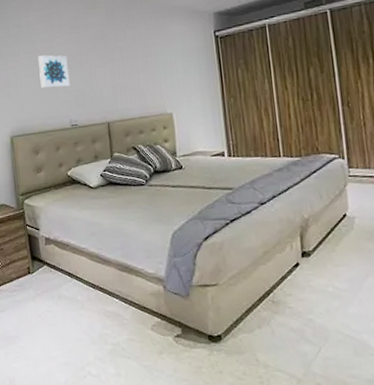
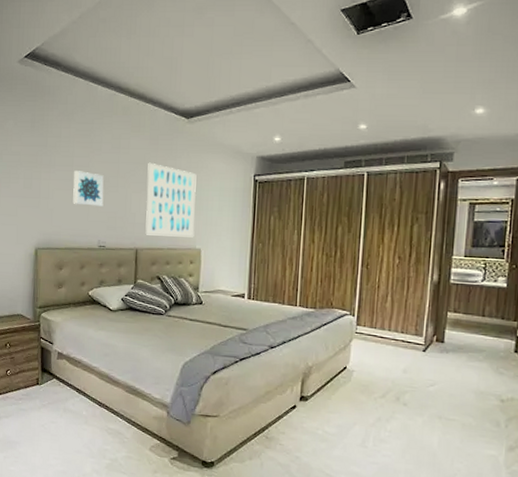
wall art: none [107,36,164,107] -> present [145,162,197,238]

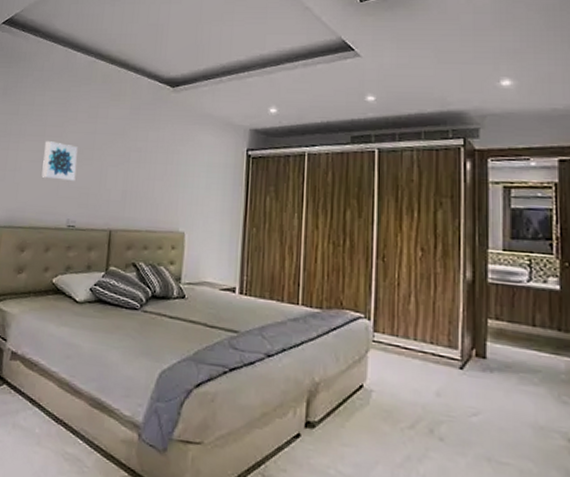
wall art: present [145,162,197,238] -> none [121,133,182,219]

